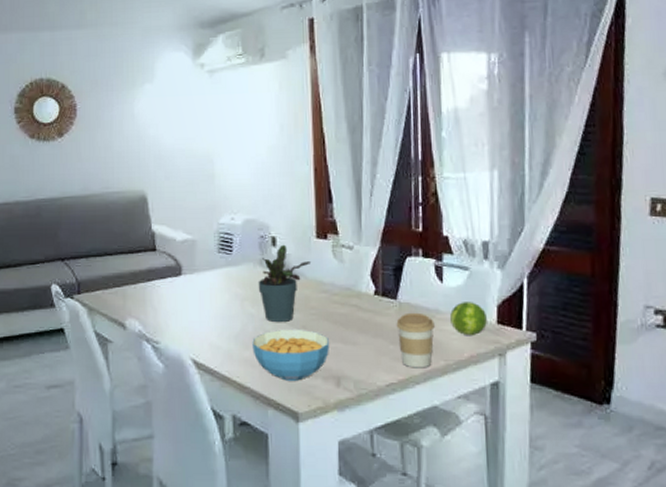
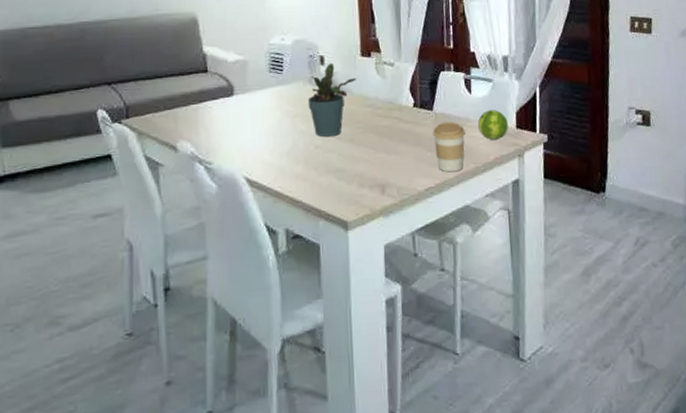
cereal bowl: present [252,330,329,381] -> none [303,143,374,192]

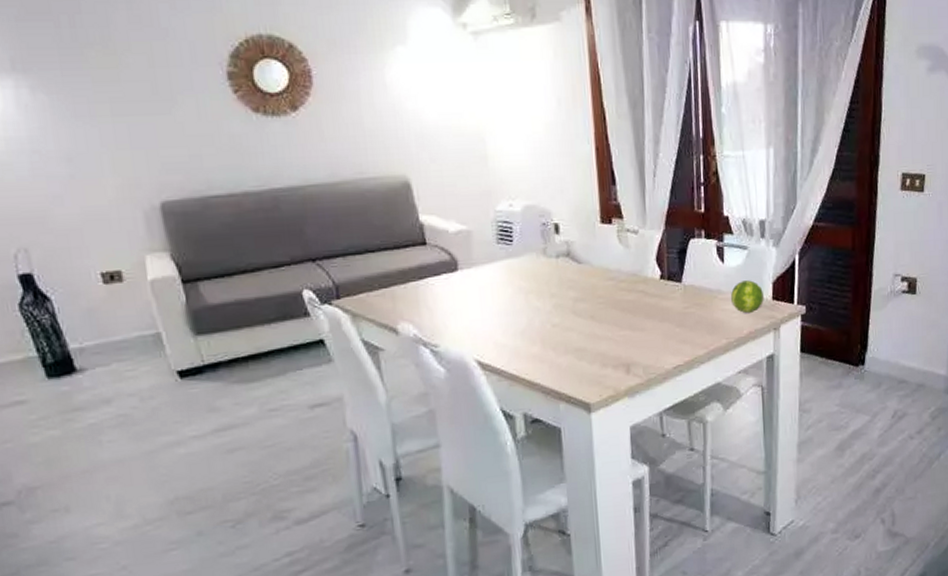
potted plant: present [307,62,356,137] -> none [542,231,596,314]
coffee cup: present [433,121,465,173] -> none [681,294,717,349]

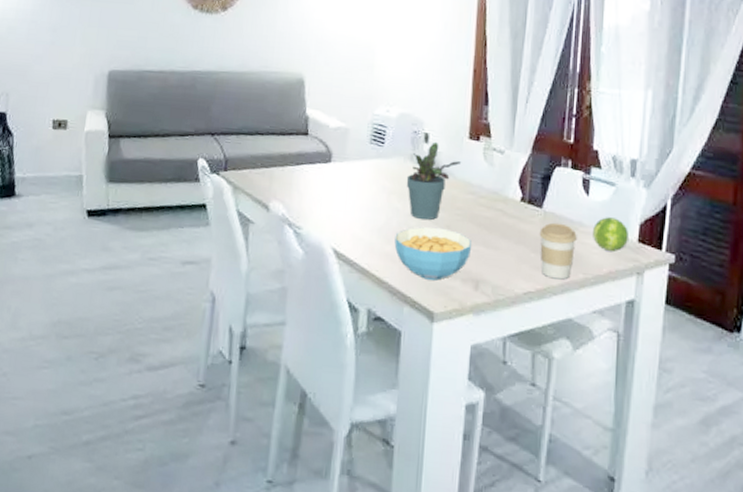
cereal bowl: none [539,320,618,373] -> present [394,227,471,281]
potted plant: none [542,231,596,314] -> present [406,141,461,220]
coffee cup: none [681,294,717,349] -> present [539,222,577,280]

